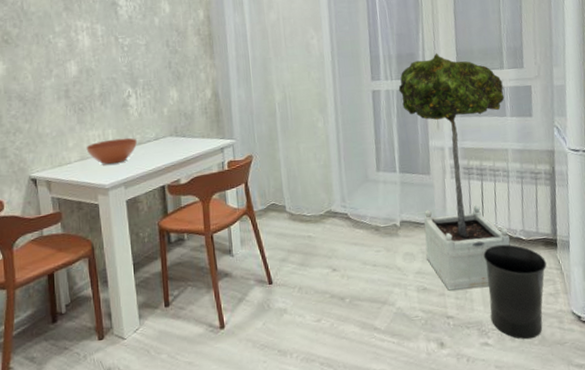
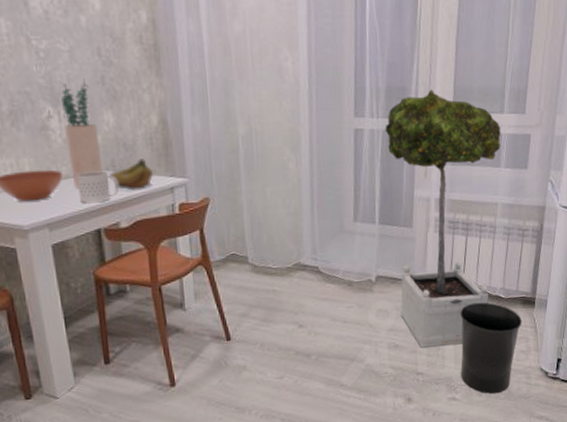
vase: none [138,64,169,153] -> present [61,78,104,190]
mug: none [147,137,180,165] -> present [76,171,120,204]
fruit: none [172,125,208,152] -> present [109,159,154,191]

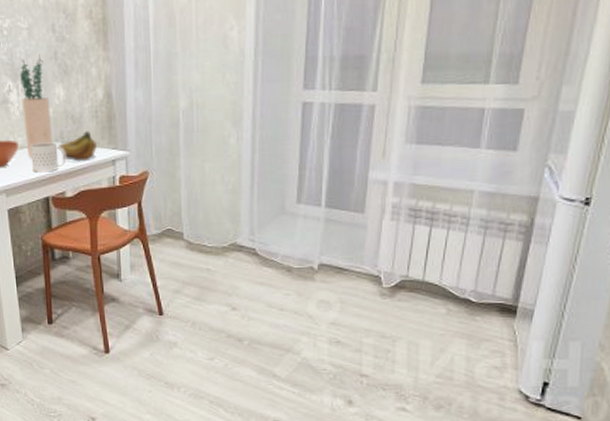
potted tree: present [385,89,501,348] -> none [337,57,483,350]
waste bin: present [460,302,522,394] -> none [414,304,497,411]

